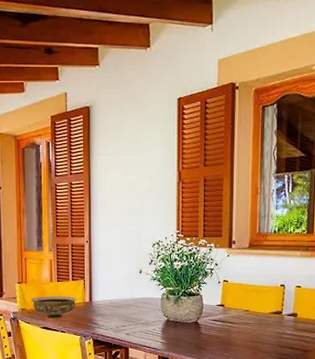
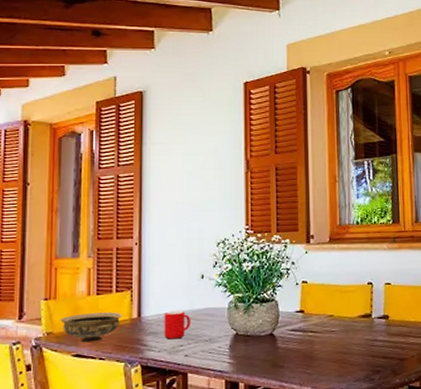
cup: none [110,298,132,321] -> present [164,310,191,340]

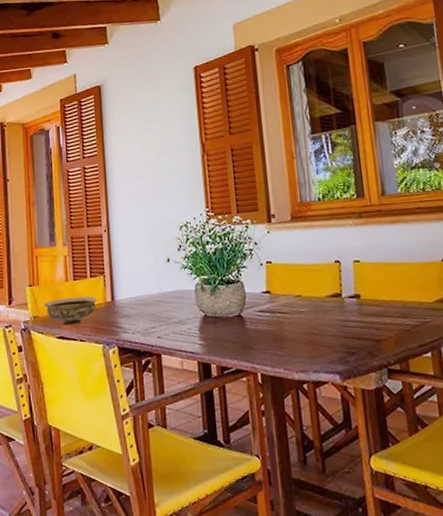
cup: present [164,310,191,340] -> none [135,293,161,322]

